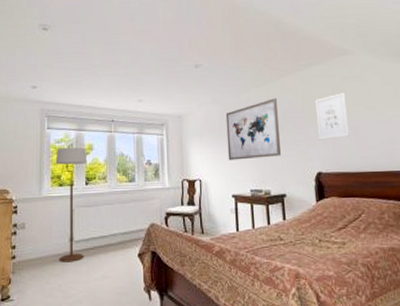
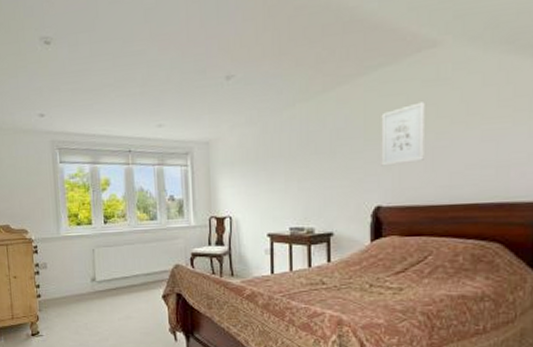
floor lamp: present [55,143,88,263] -> none [71,178,107,302]
wall art: present [225,98,281,160] -> none [263,114,331,194]

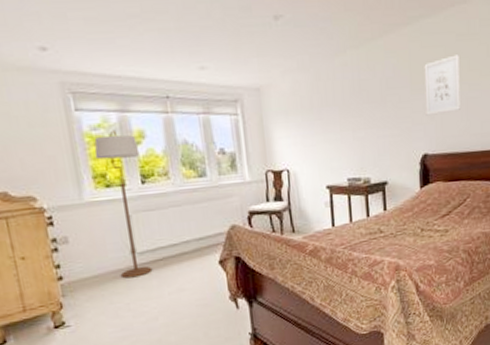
floor lamp: none [71,178,107,302] -> present [94,129,153,279]

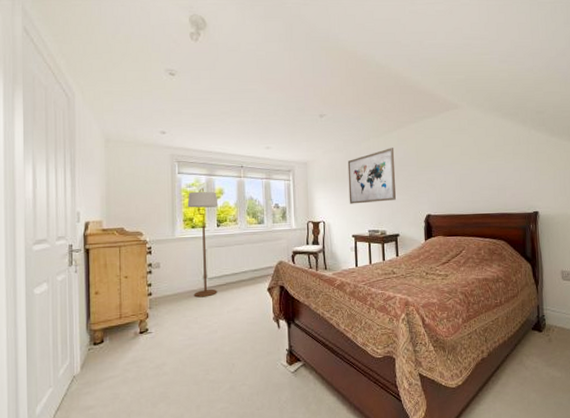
wall art: none [316,63,383,145] -> present [347,148,396,204]
wall art: present [424,55,460,116] -> none [427,144,455,186]

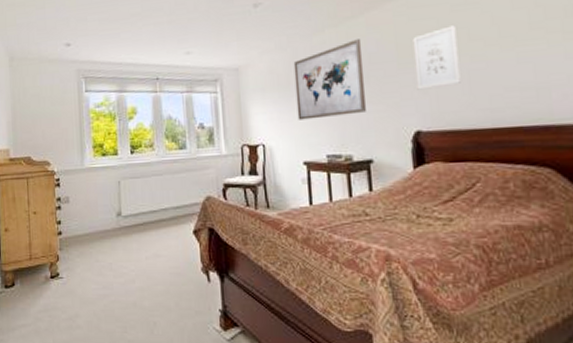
floor lamp: present [187,187,219,298] -> none [96,107,134,239]
wall art: none [427,144,455,186] -> present [412,25,461,90]

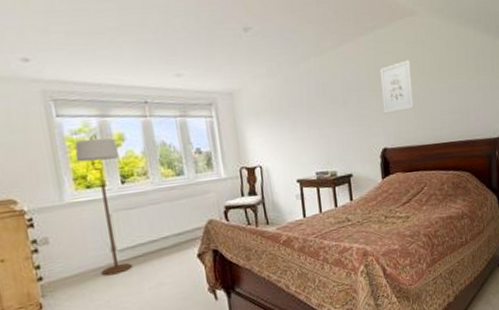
floor lamp: none [96,107,134,239] -> present [75,133,133,276]
wall art: present [293,39,366,120] -> none [284,68,346,142]

